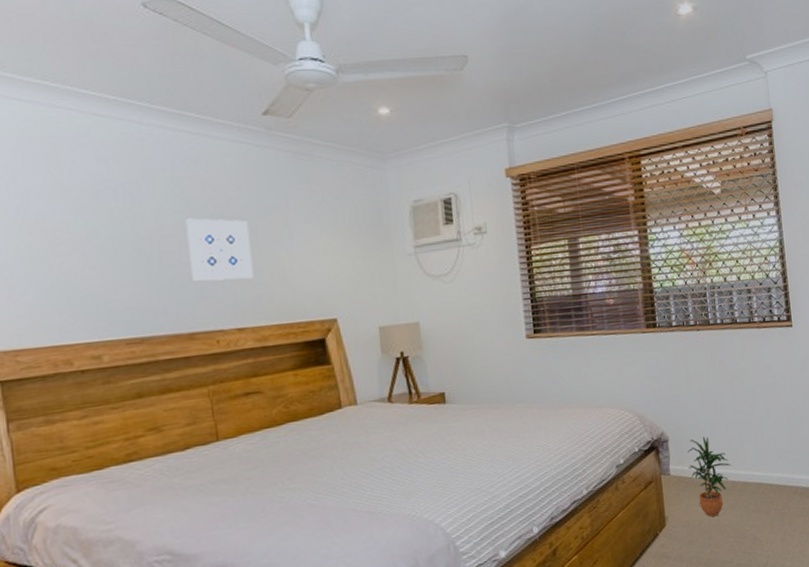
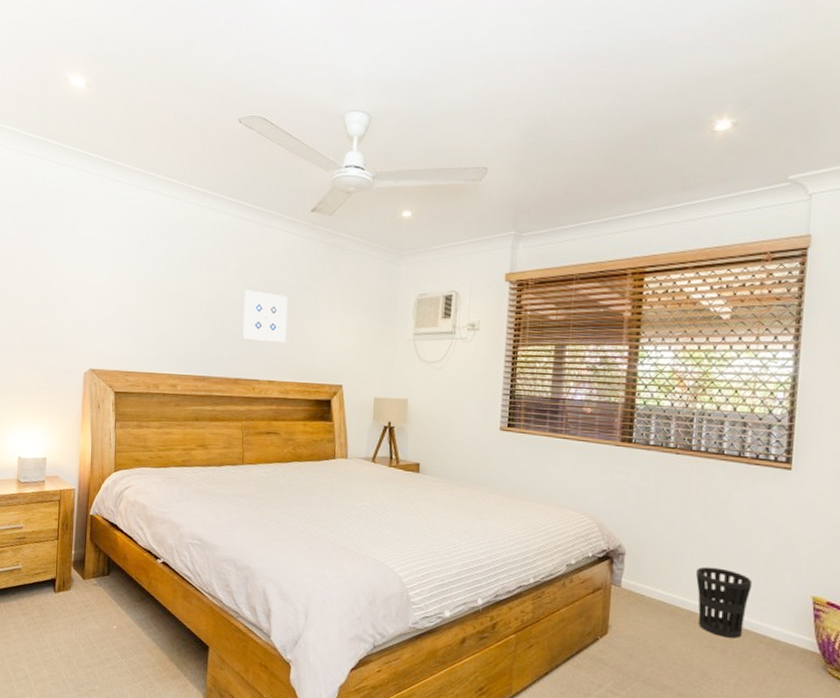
potted plant: present [687,436,732,517] -> none [642,559,691,640]
wastebasket: none [733,432,780,498] -> present [696,566,753,638]

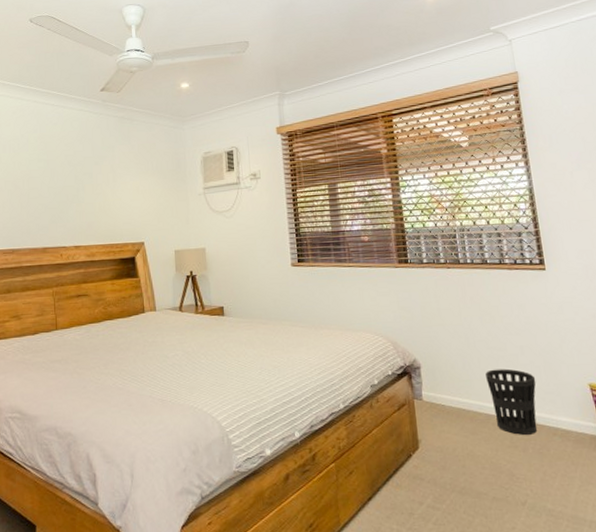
wall art: present [242,290,288,343] -> none [46,165,88,211]

